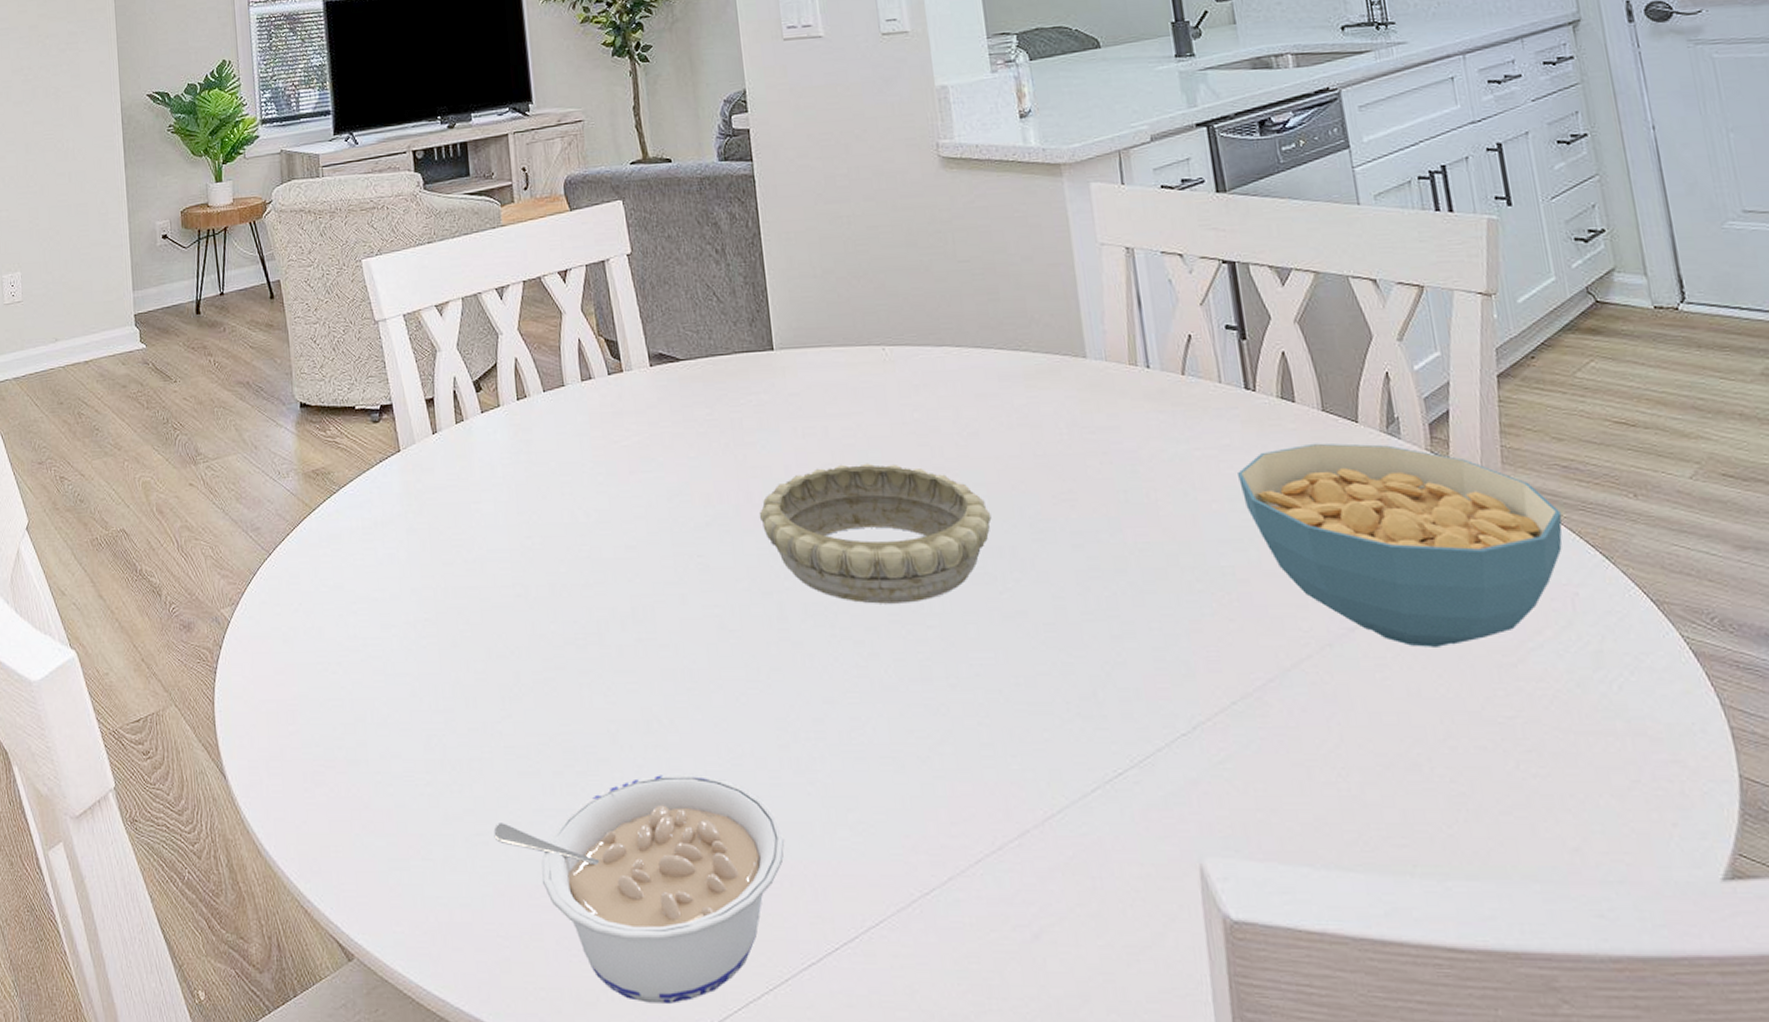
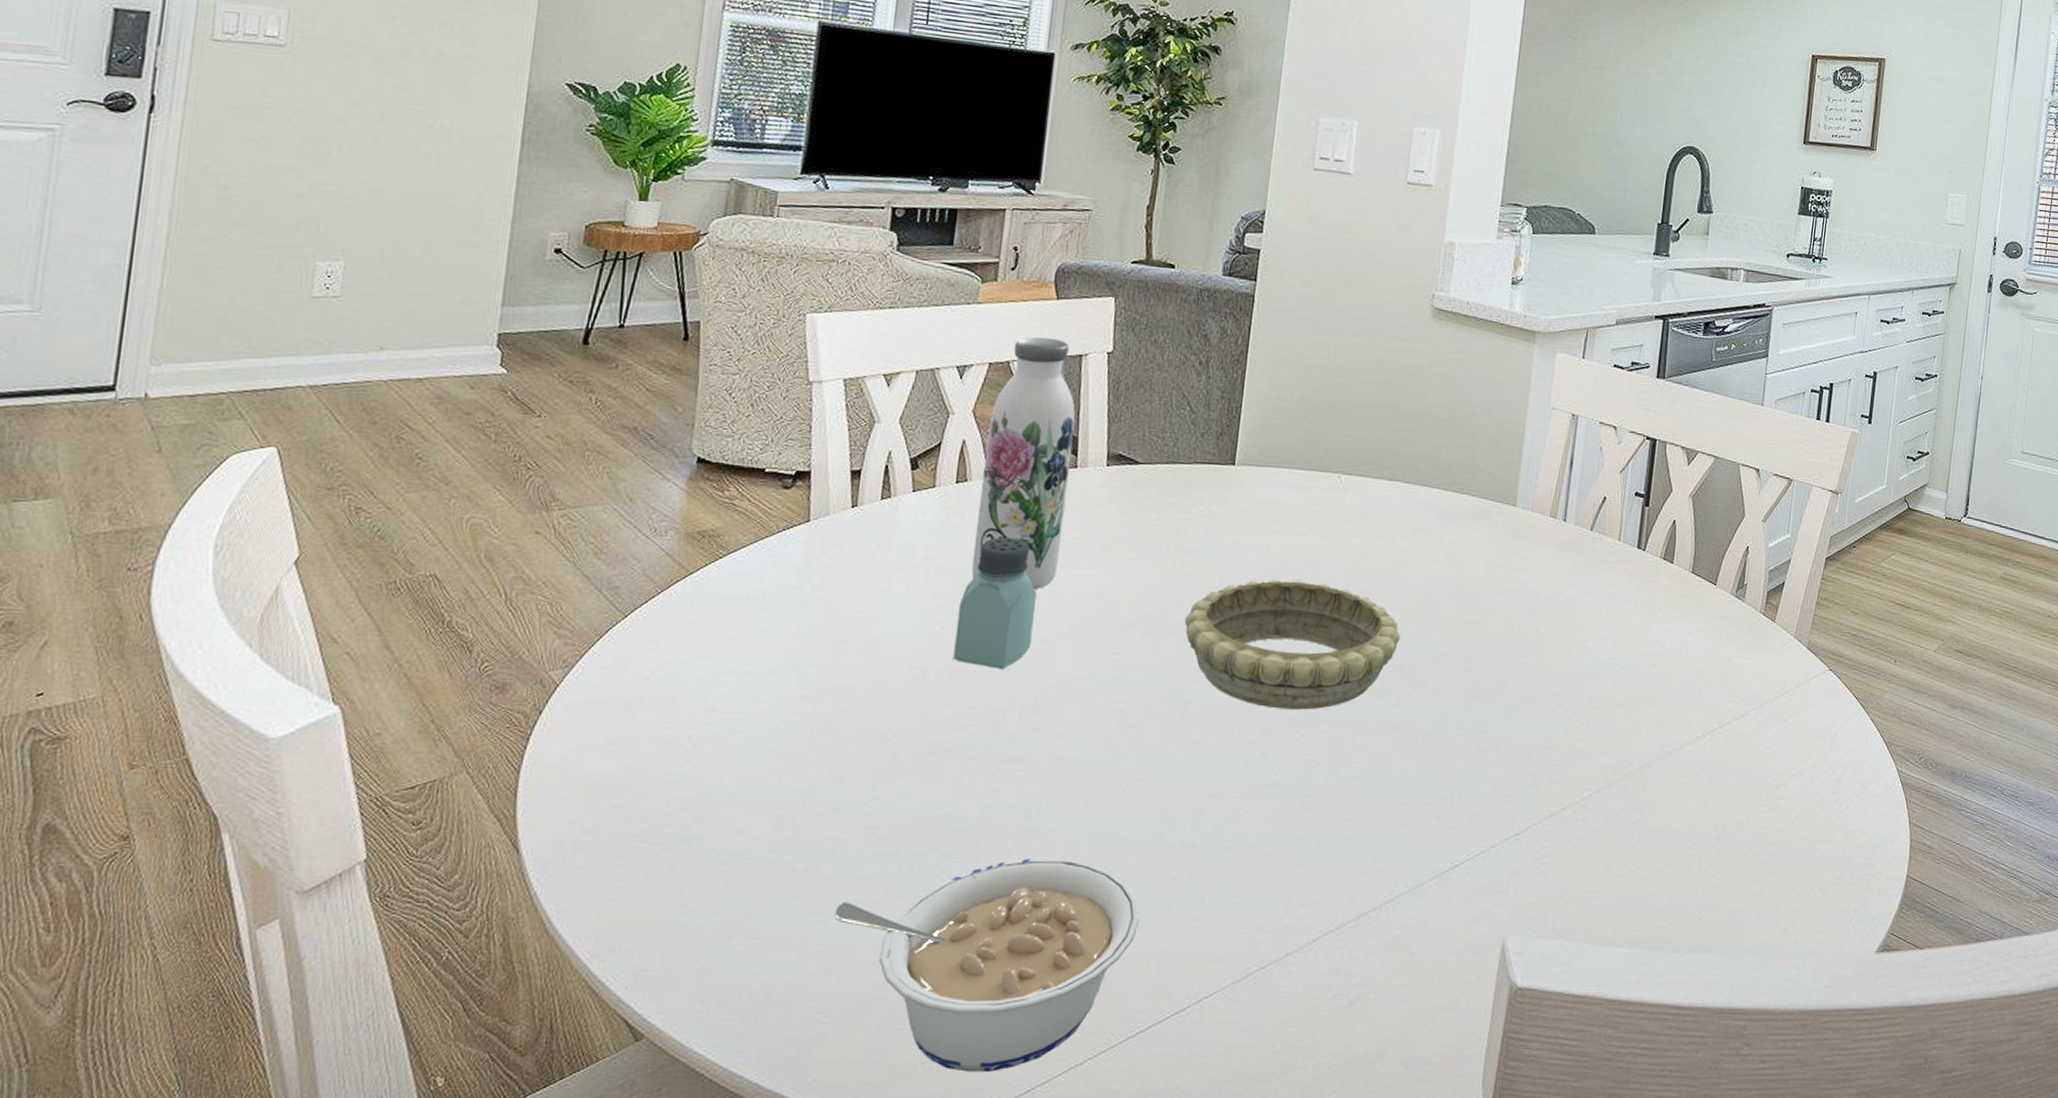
water bottle: none [534,248,626,498] -> present [971,337,1076,590]
saltshaker: none [543,447,617,580] -> present [952,537,1037,669]
cereal bowl: present [1238,443,1563,647] -> none [1613,599,1842,770]

